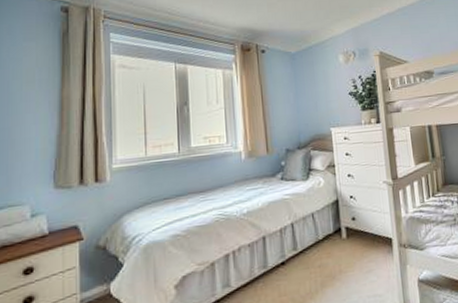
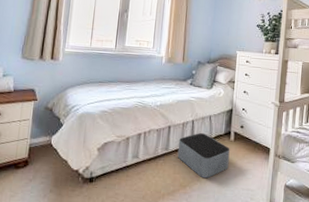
storage bin: none [278,237,346,295] -> present [177,133,230,179]

